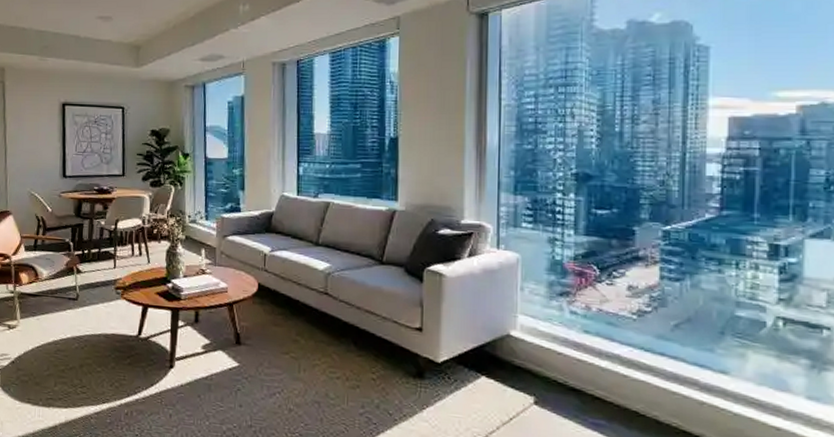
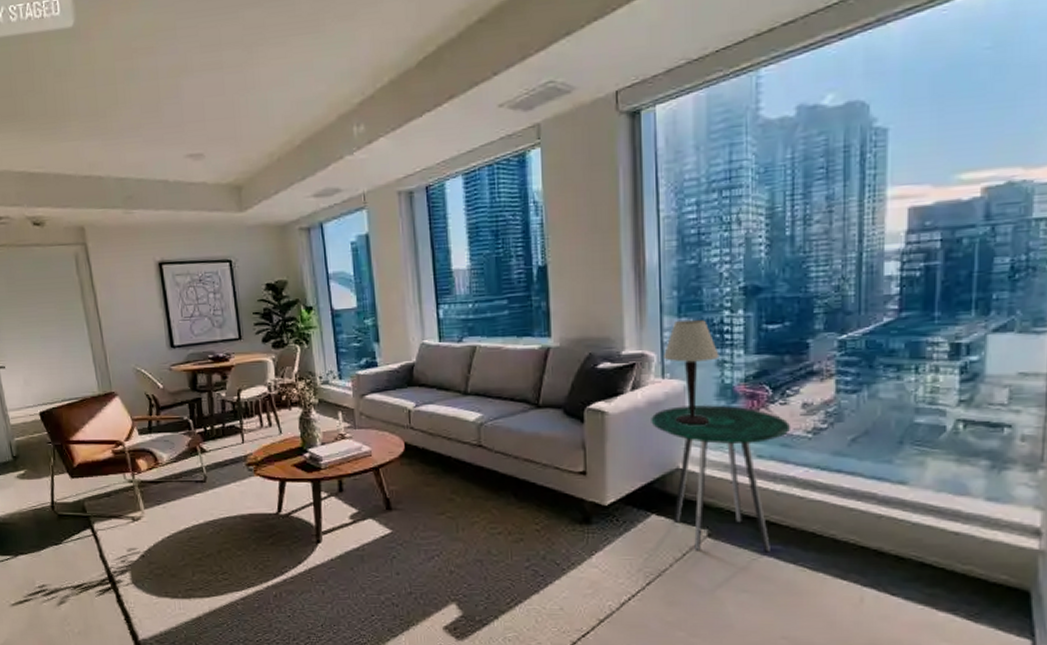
side table: none [485,276,617,426] -> present [651,405,791,553]
table lamp: none [500,197,551,296] -> present [664,319,719,425]

